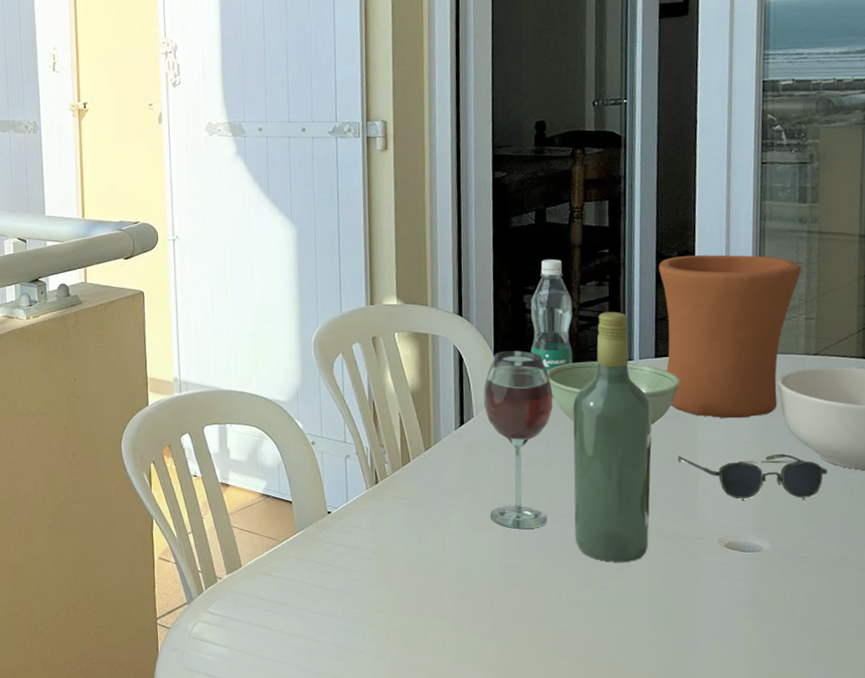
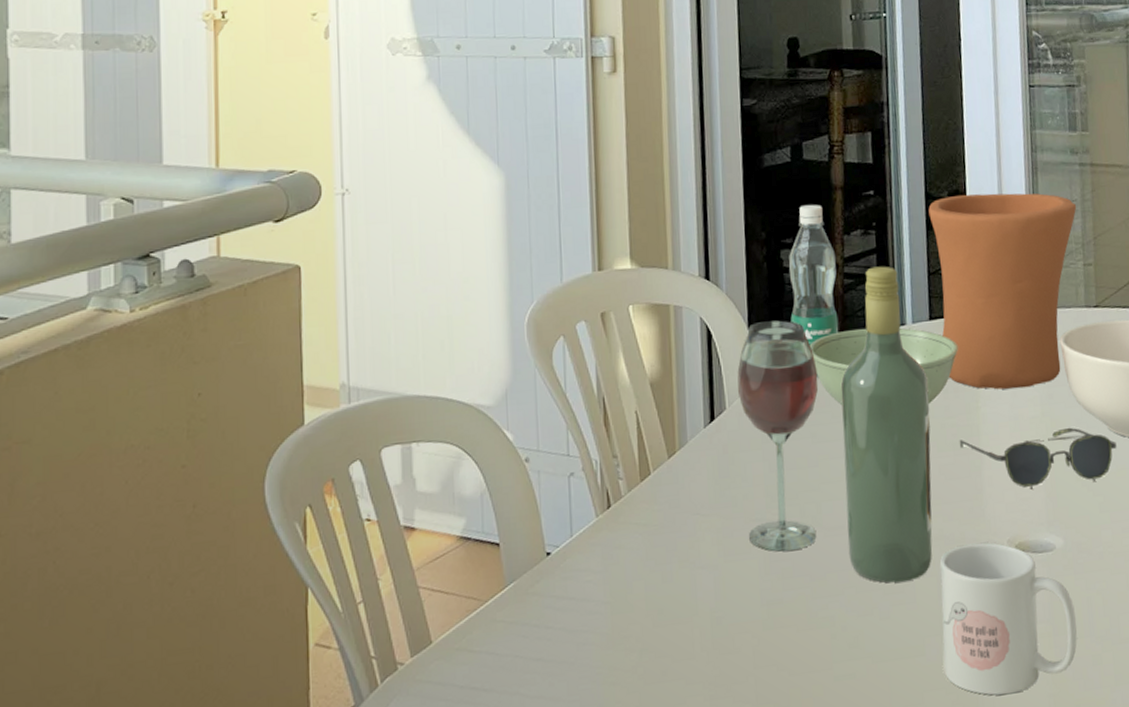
mug: none [654,539,779,659] -> present [940,542,1077,696]

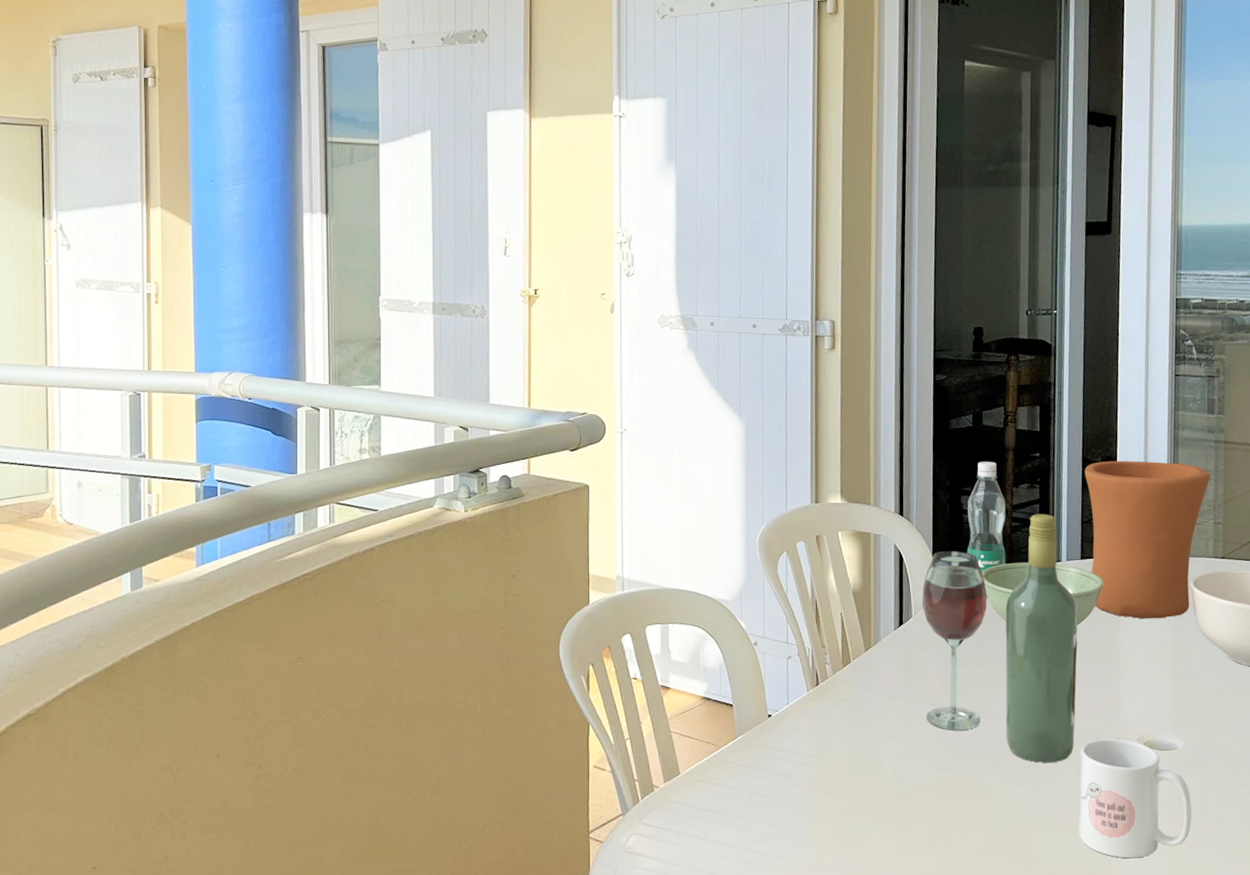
sunglasses: present [959,427,1117,489] -> none [1101,653,1234,700]

